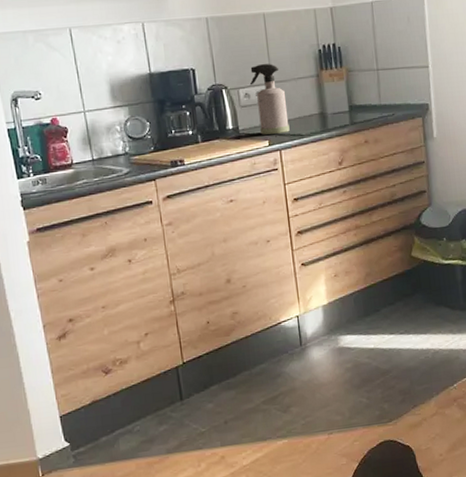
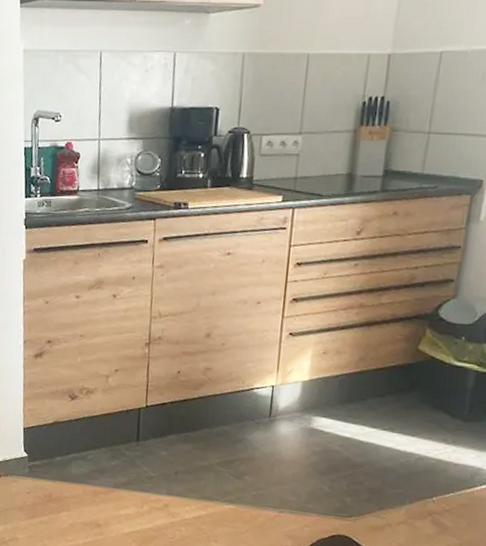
spray bottle: present [250,63,290,135] -> none [276,110,314,190]

